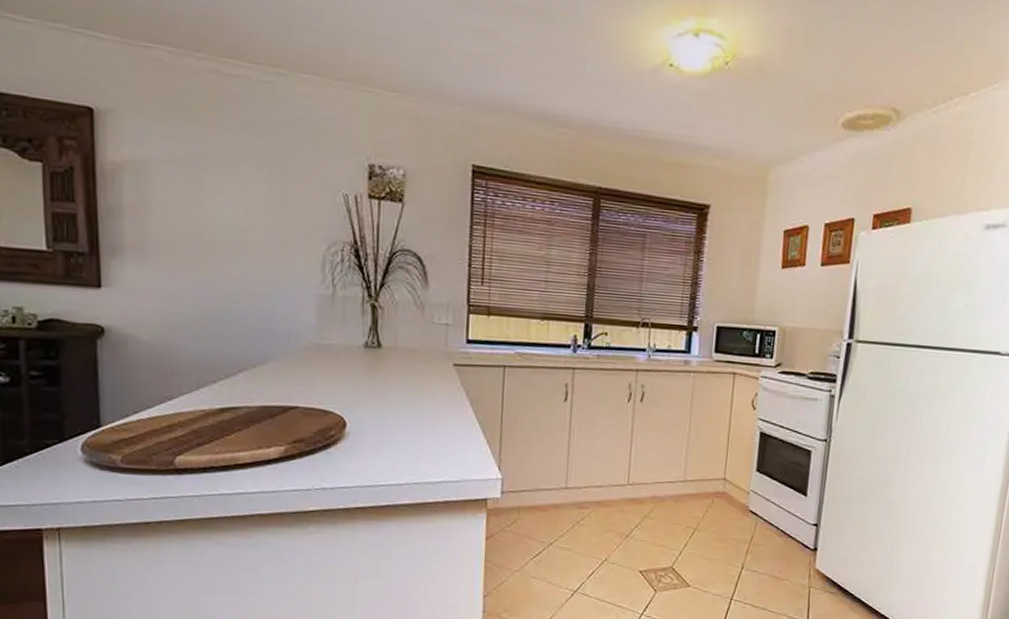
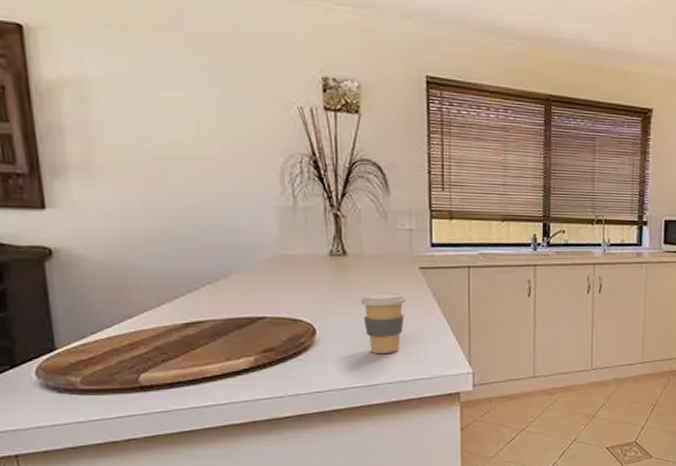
coffee cup: none [392,387,439,452] -> present [360,292,407,353]

